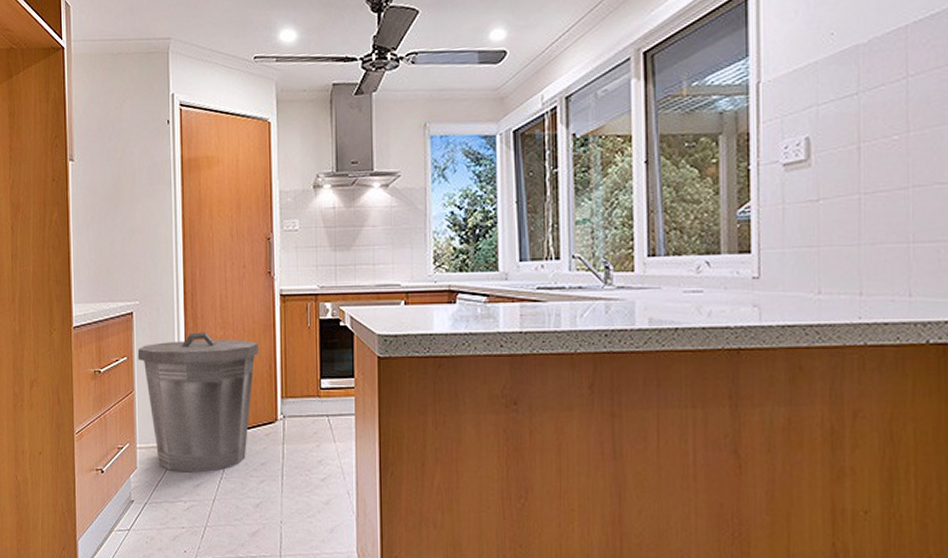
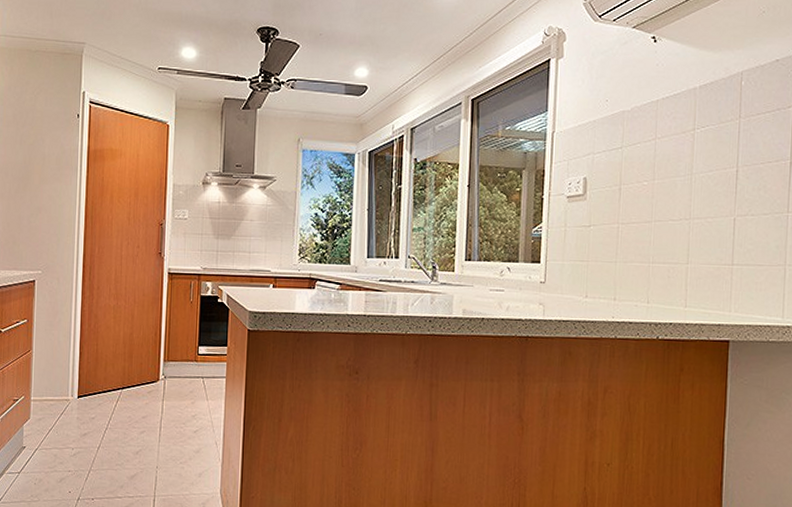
trash can: present [137,332,259,473] -> none [37,301,147,424]

